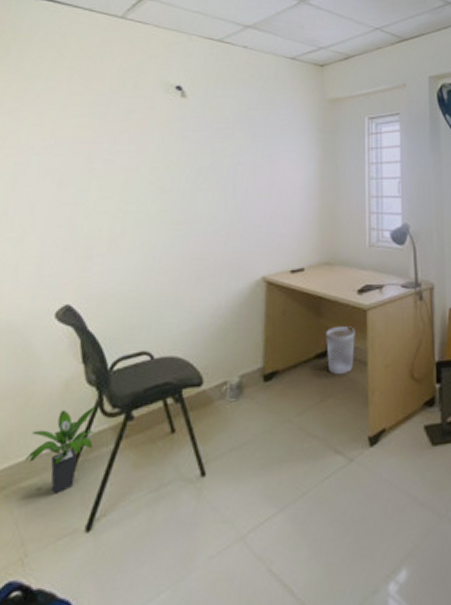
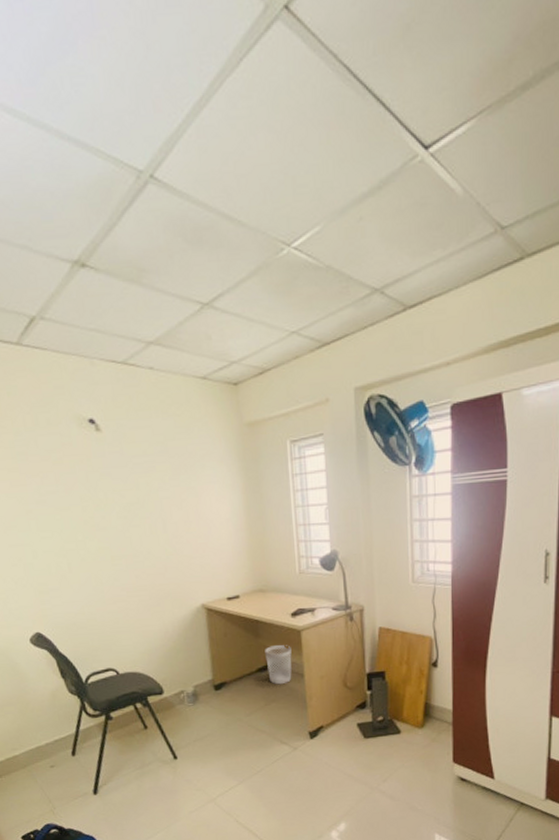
potted plant: present [26,405,96,495] -> none [36,709,85,770]

